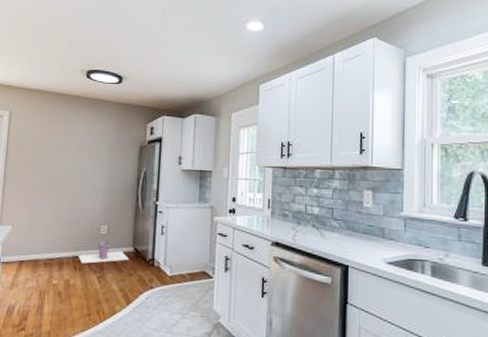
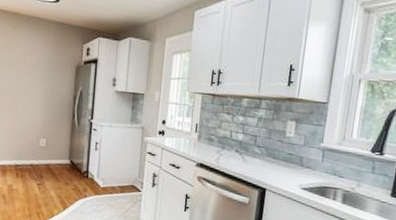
trash bin: present [79,241,129,264] -> none [20,153,65,172]

